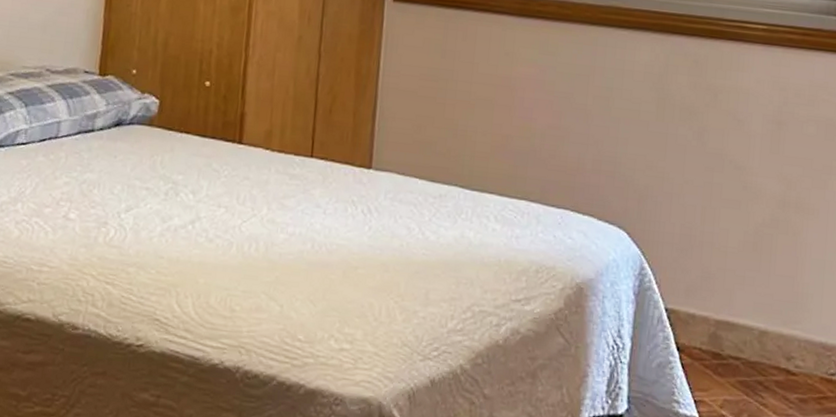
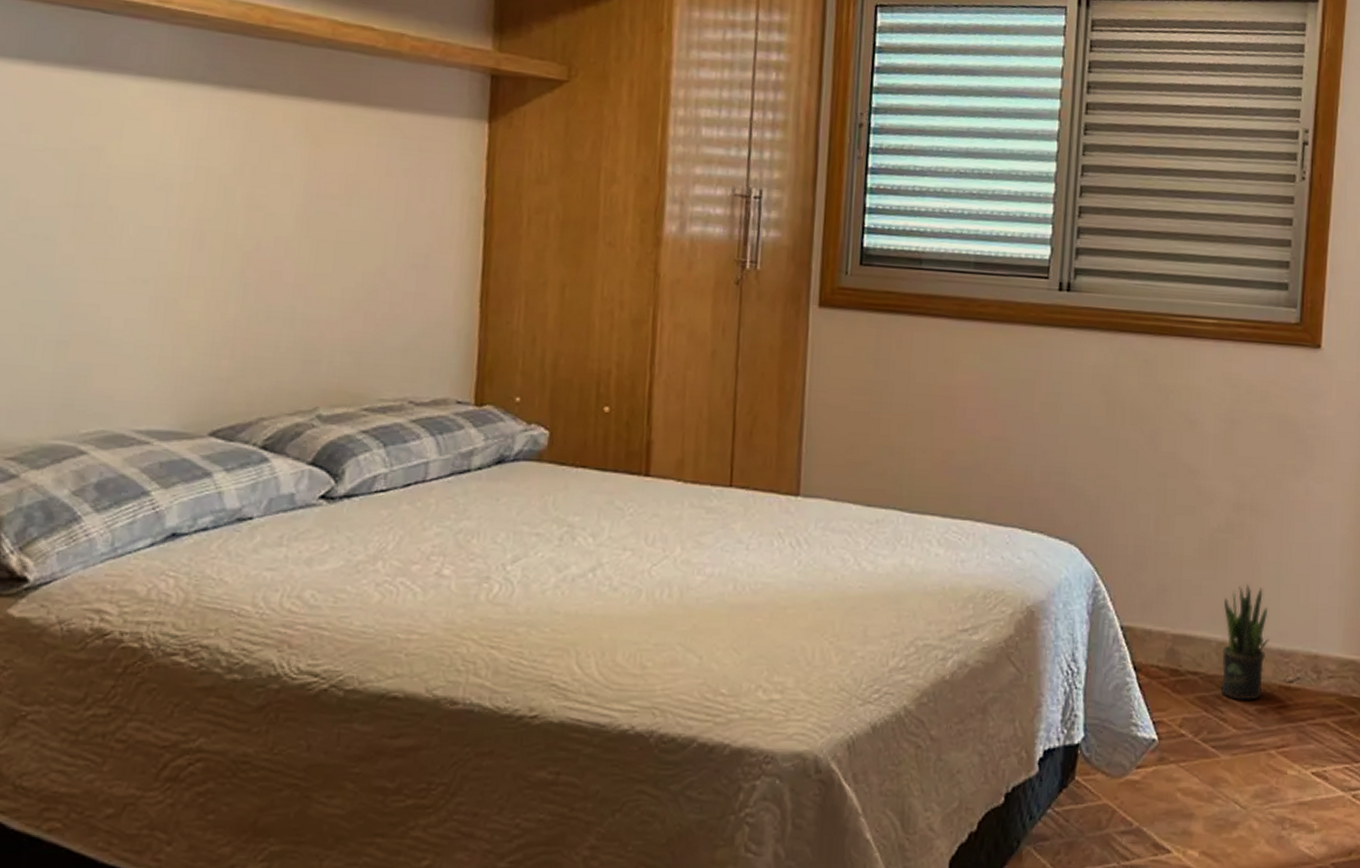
potted plant: none [761,277,812,389] -> present [1220,583,1270,700]

